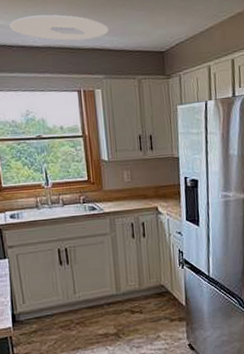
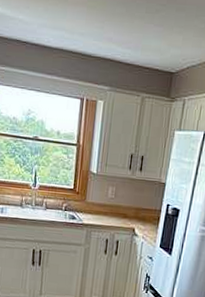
ceiling light: present [10,14,109,41] -> none [28,14,124,48]

